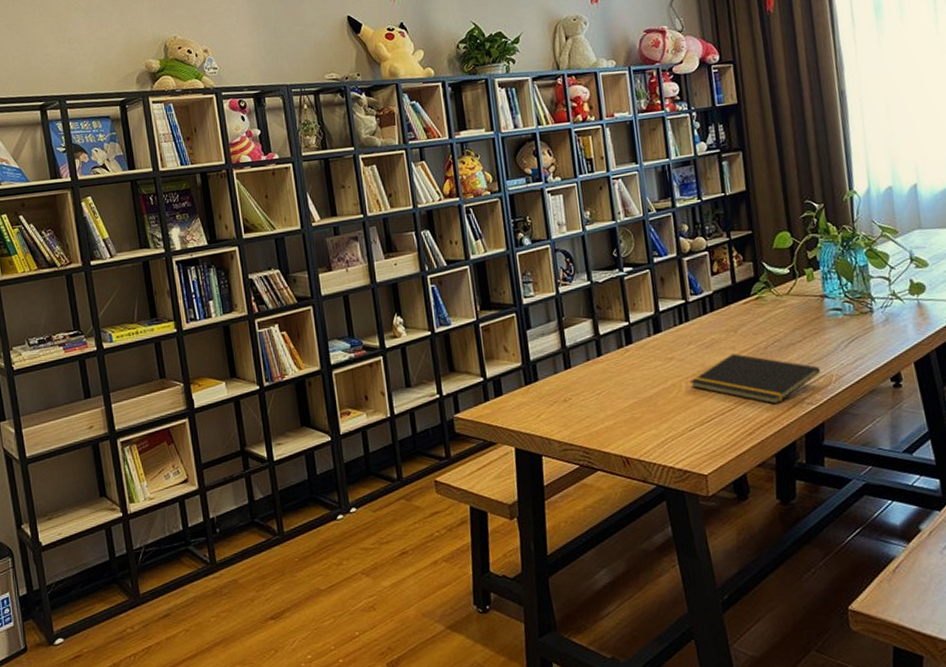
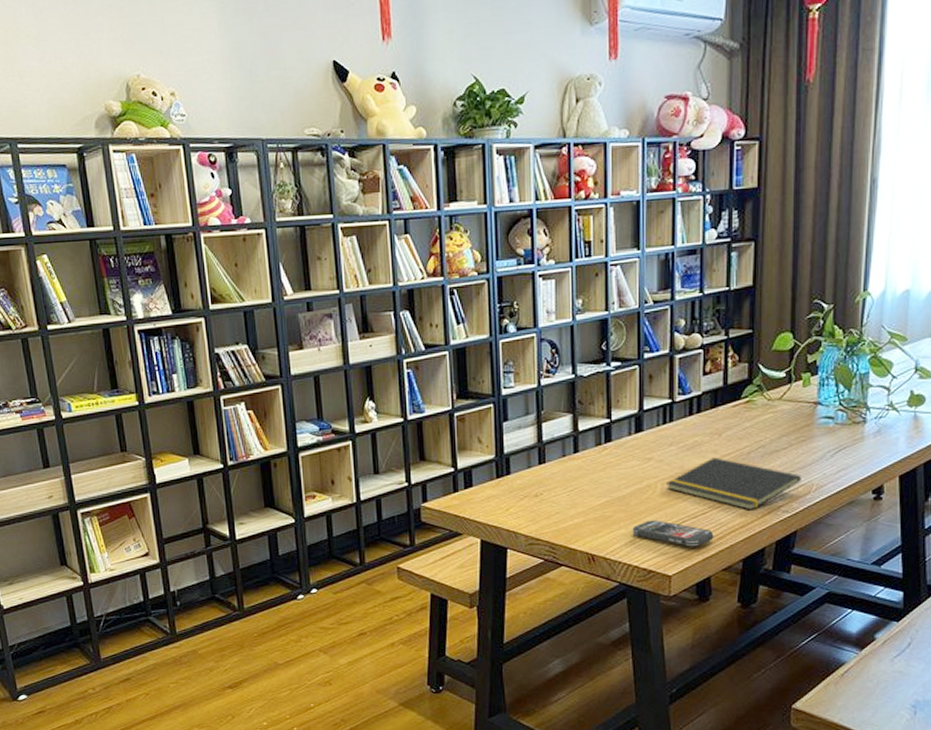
smartphone: none [662,419,744,445] -> present [632,520,714,547]

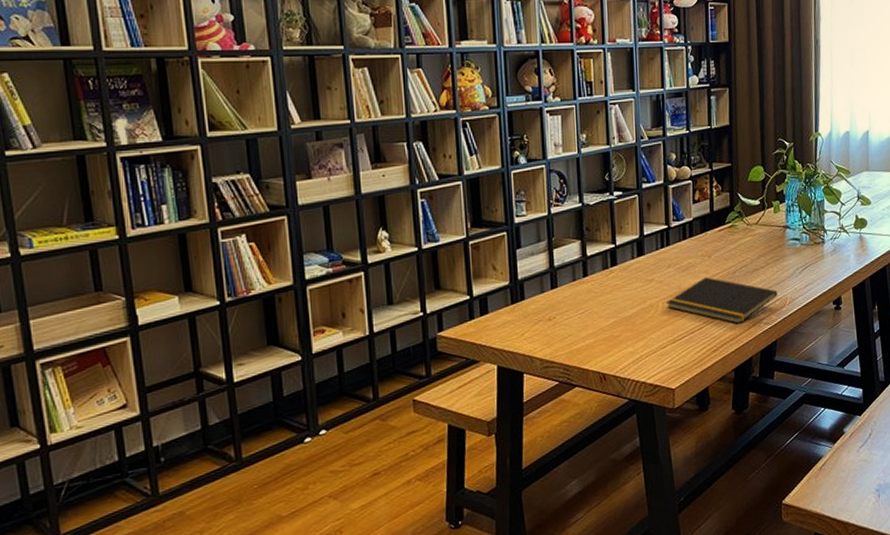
smartphone: present [632,520,714,547] -> none [638,337,709,361]

